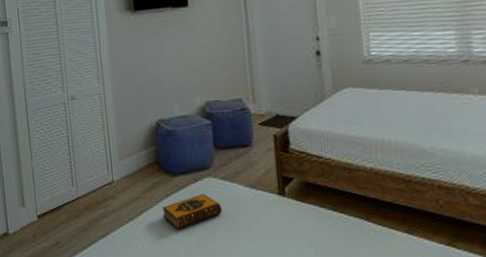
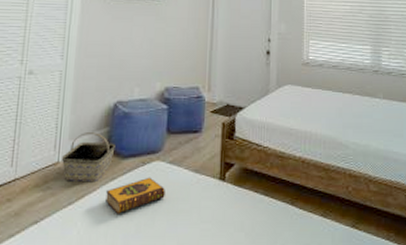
basket: none [115,152,164,200] -> present [61,133,115,183]

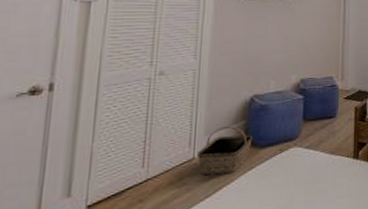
hardback book: present [104,177,165,214] -> none [243,162,303,201]

